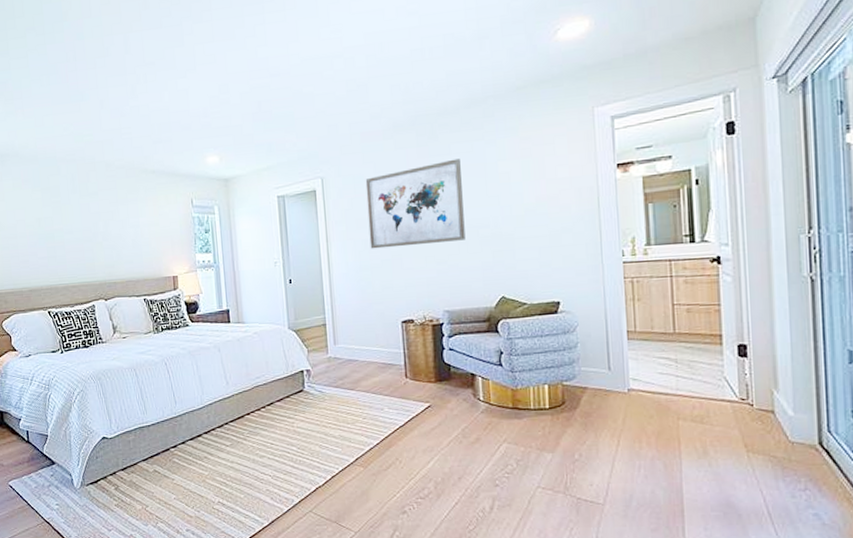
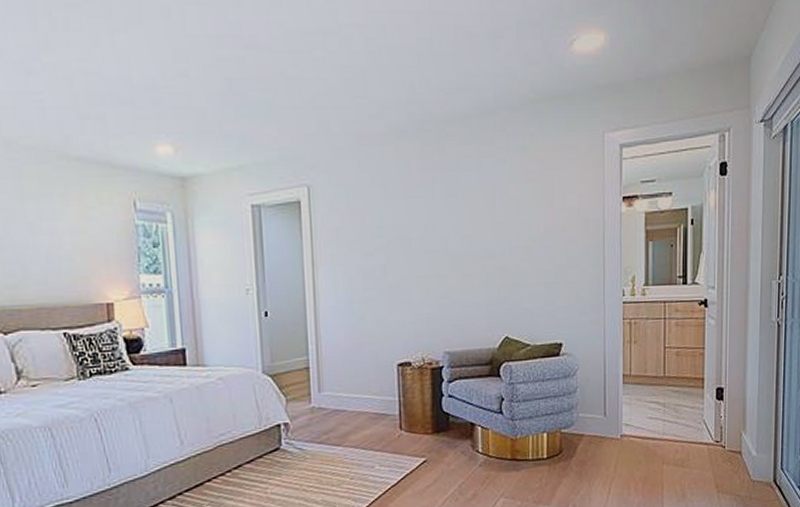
wall art: present [365,158,466,249] -> none [361,176,470,278]

